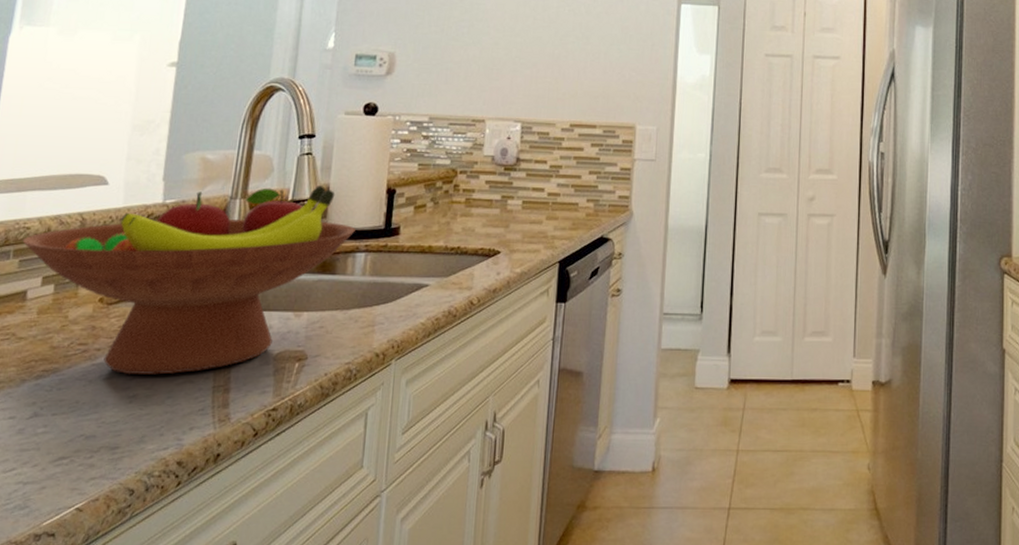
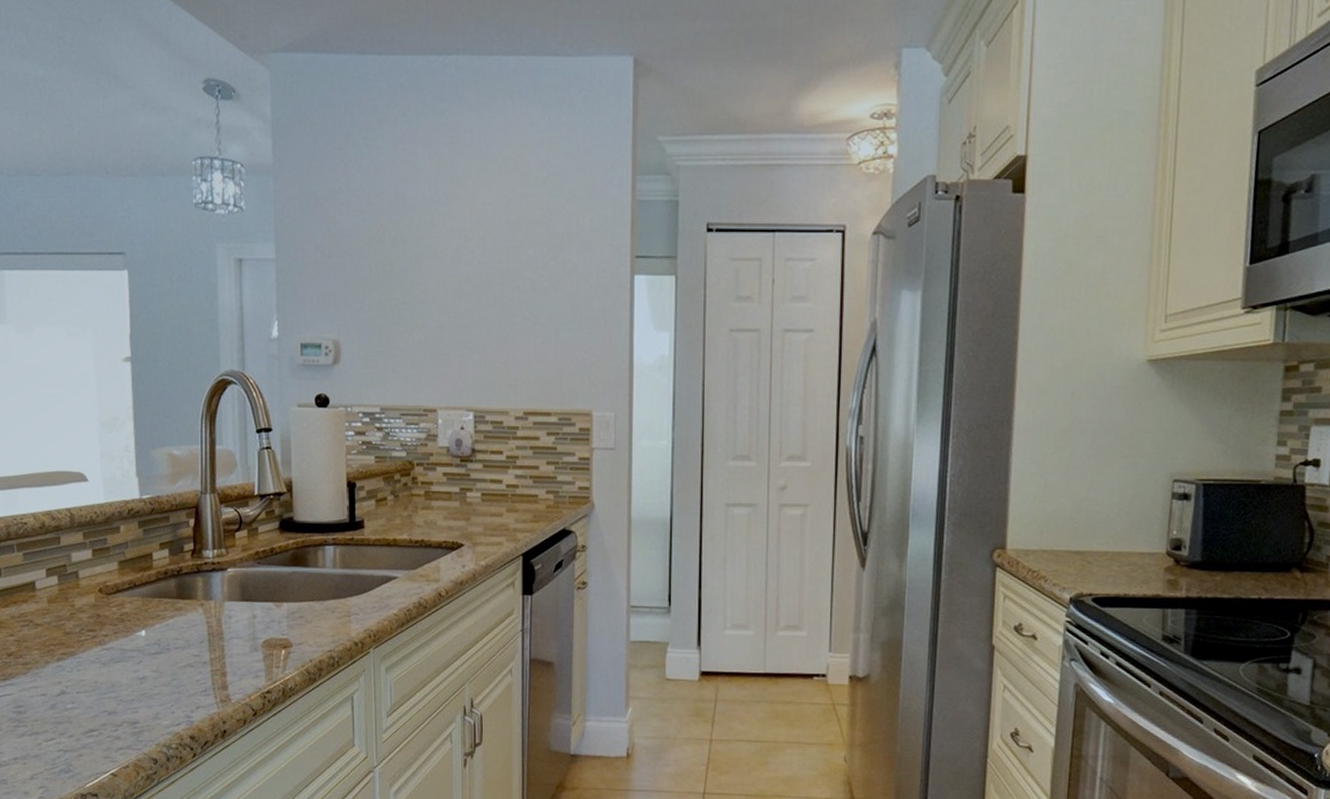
fruit bowl: present [22,186,355,375] -> none [22,480,321,659]

